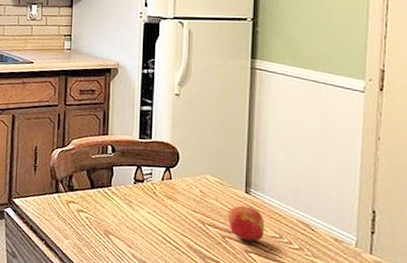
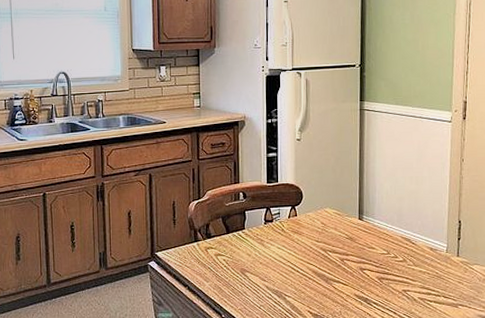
apple: present [227,205,265,241] -> none [345,231,376,260]

